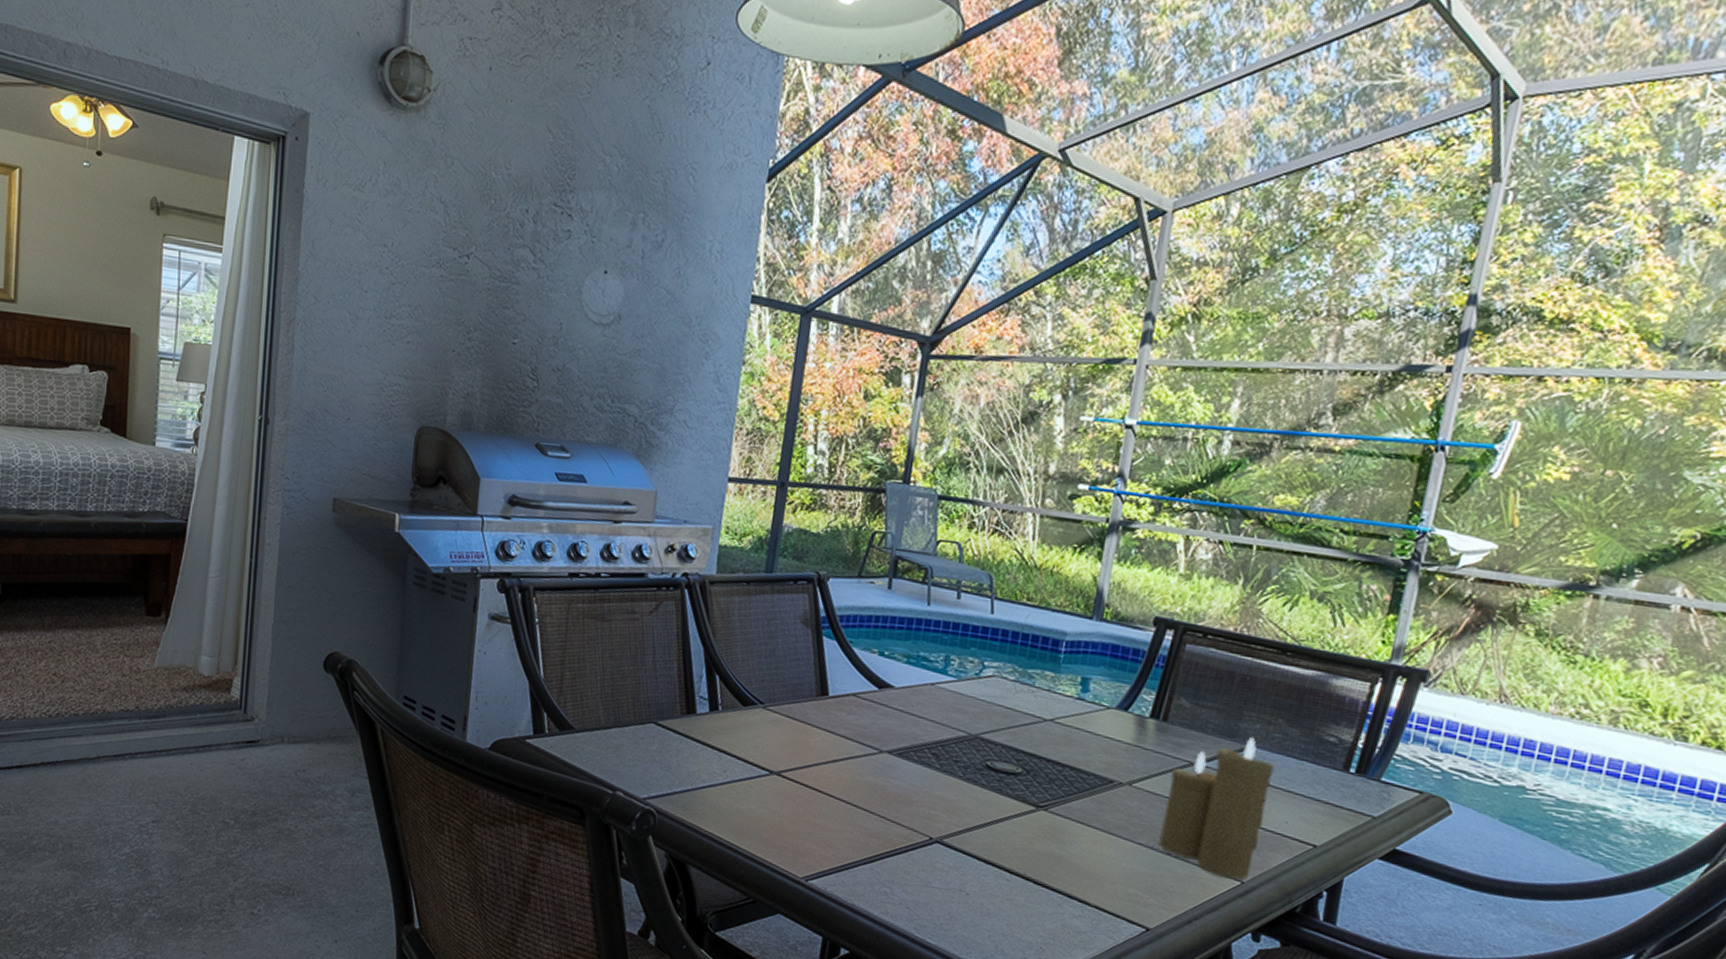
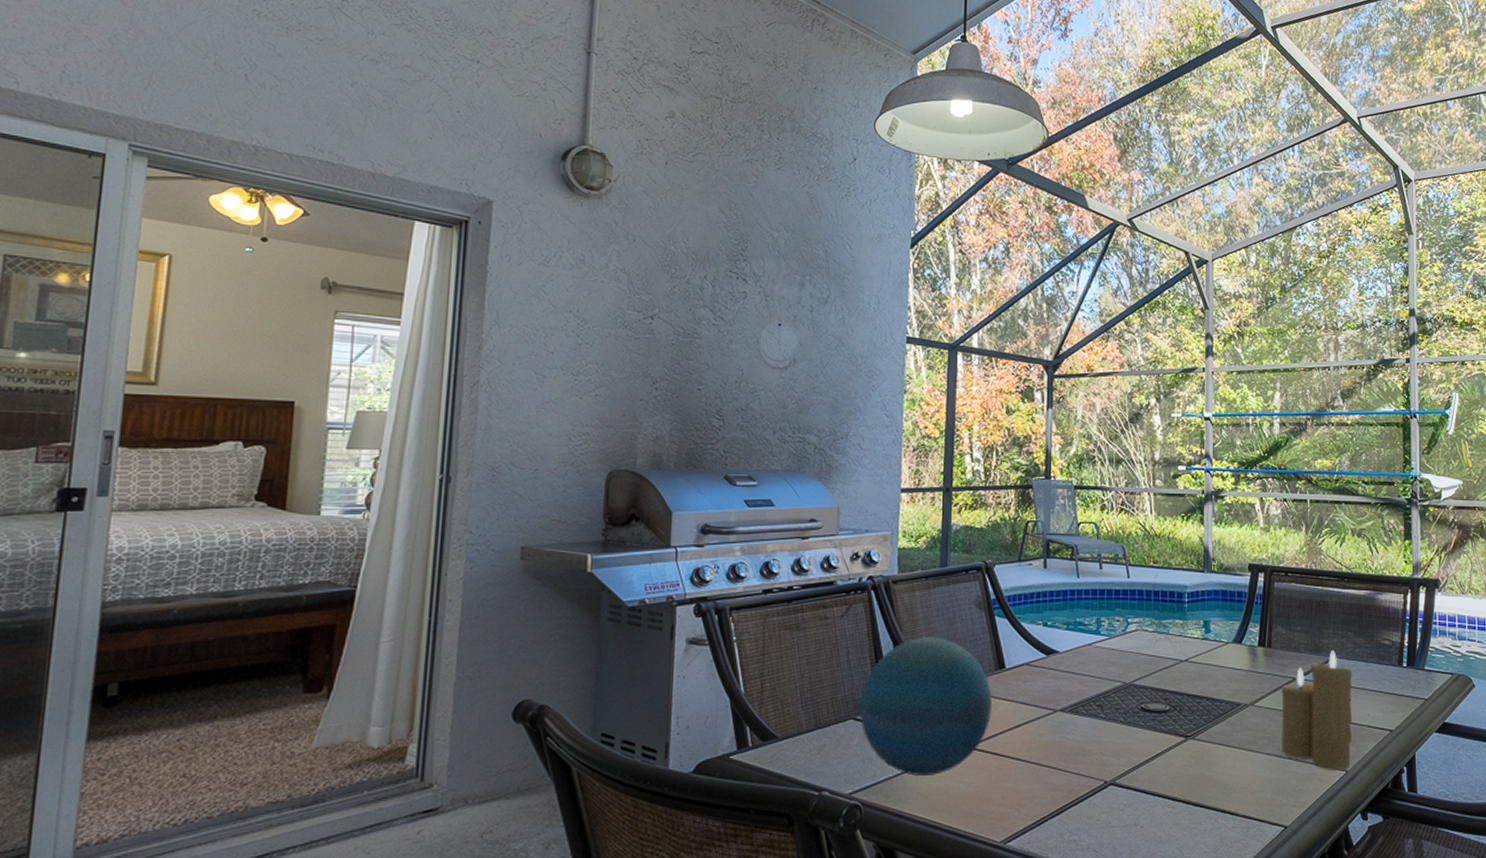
decorative orb: none [661,647,810,796] -> present [860,637,992,776]

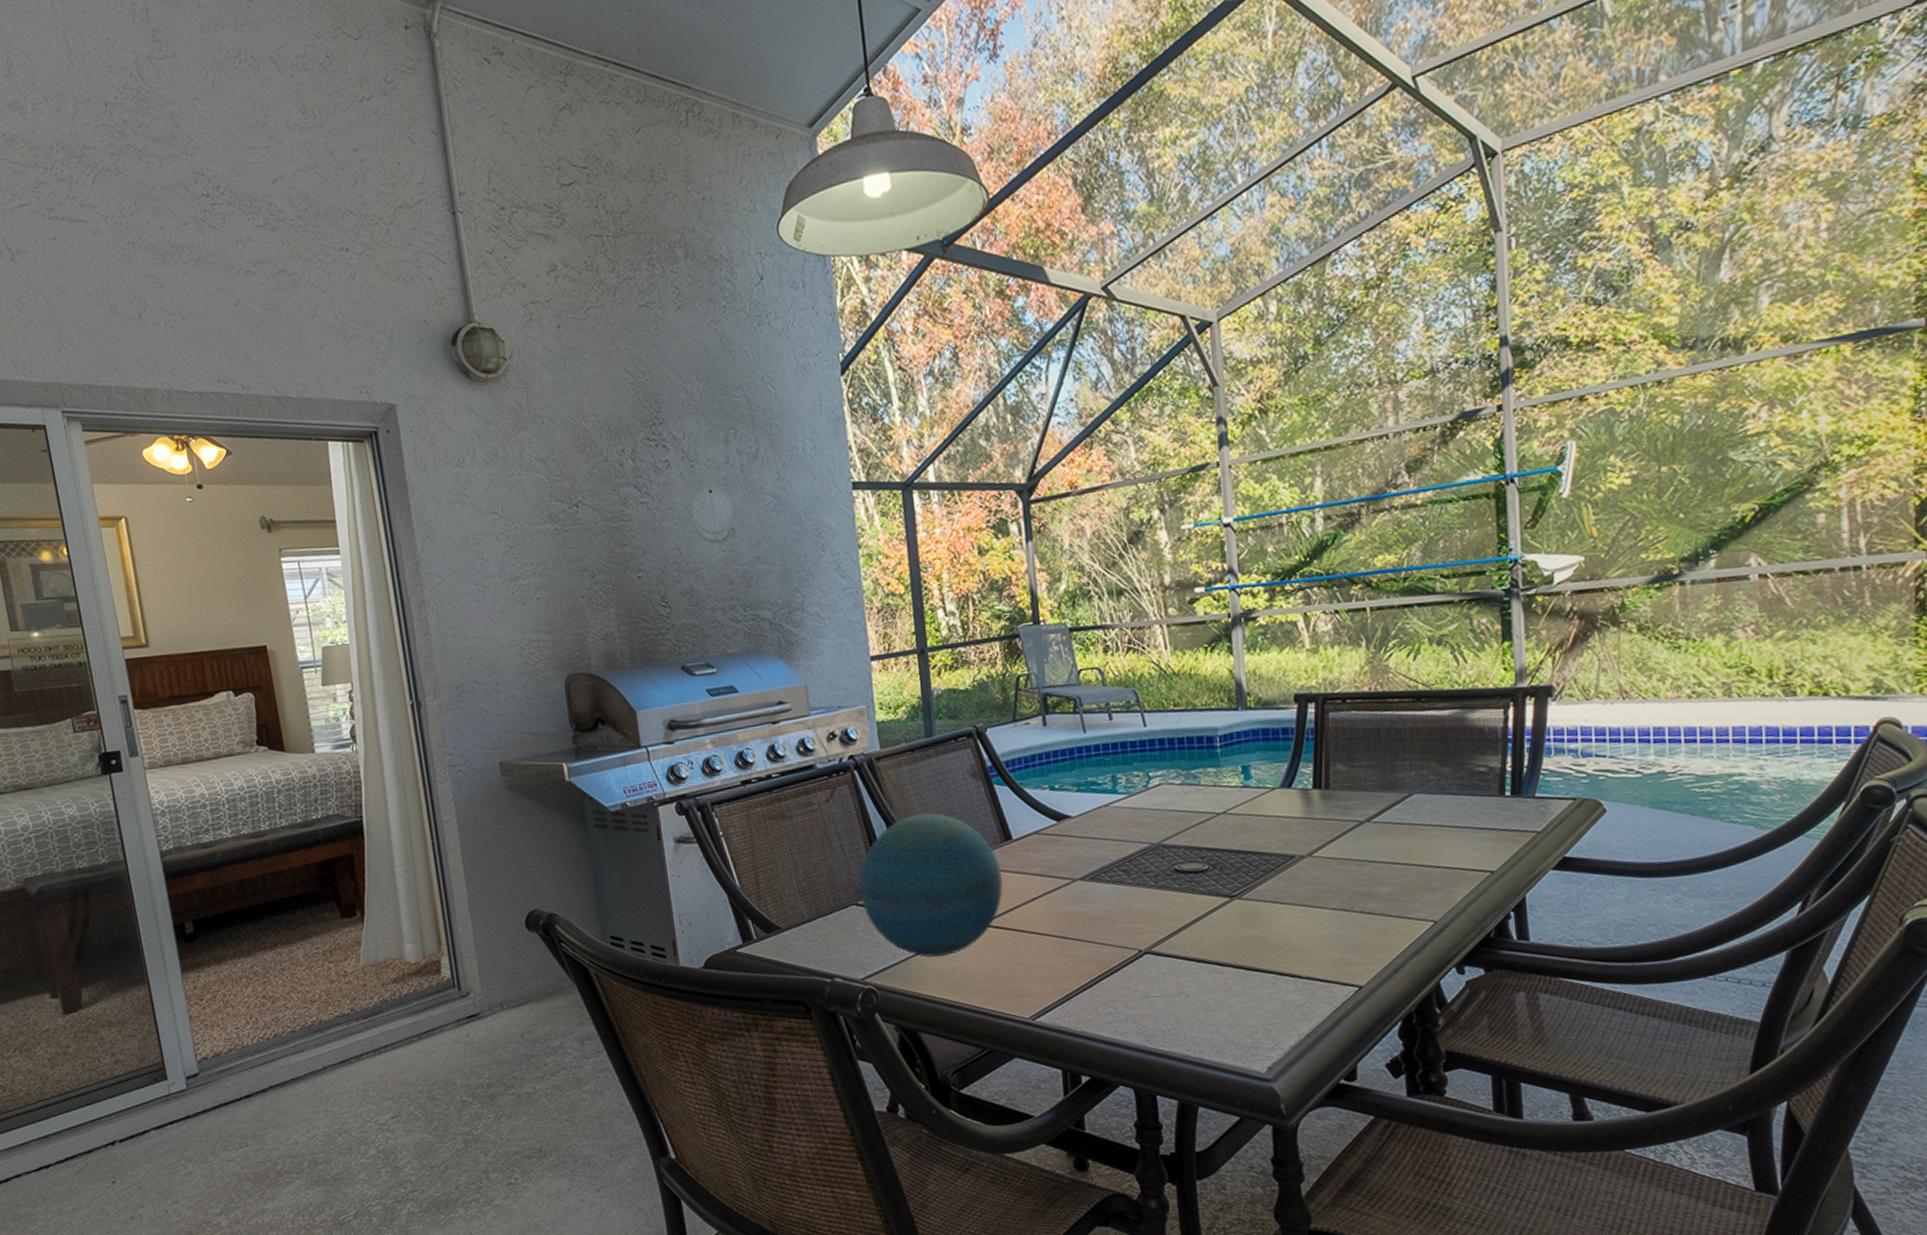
candle: present [1281,649,1353,770] -> none [1346,784,1440,922]

